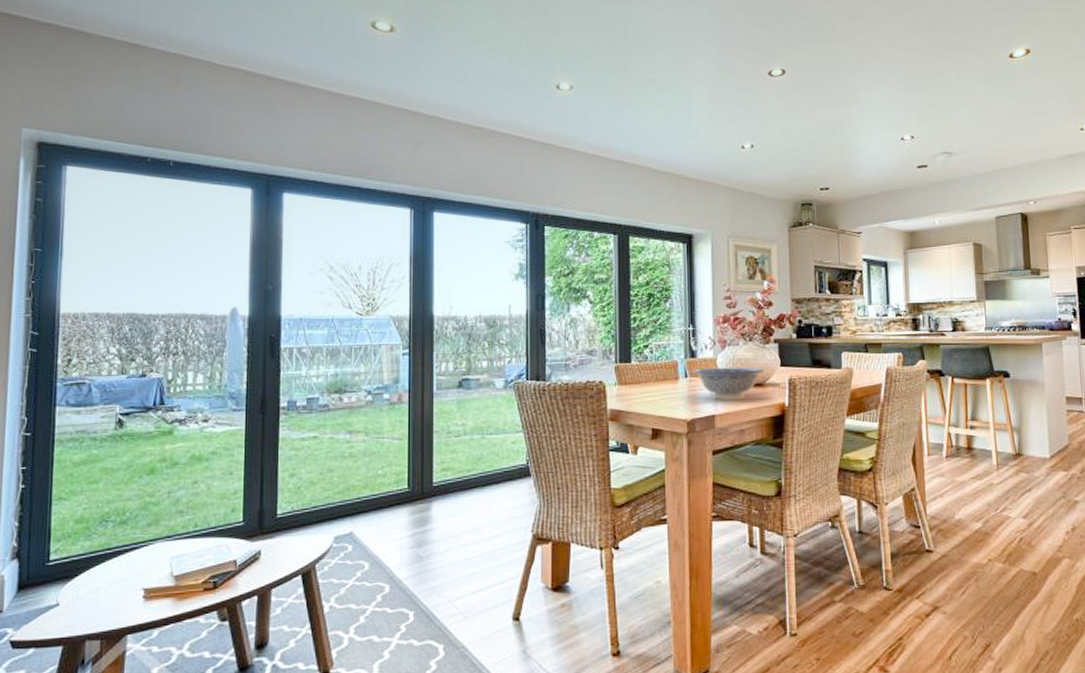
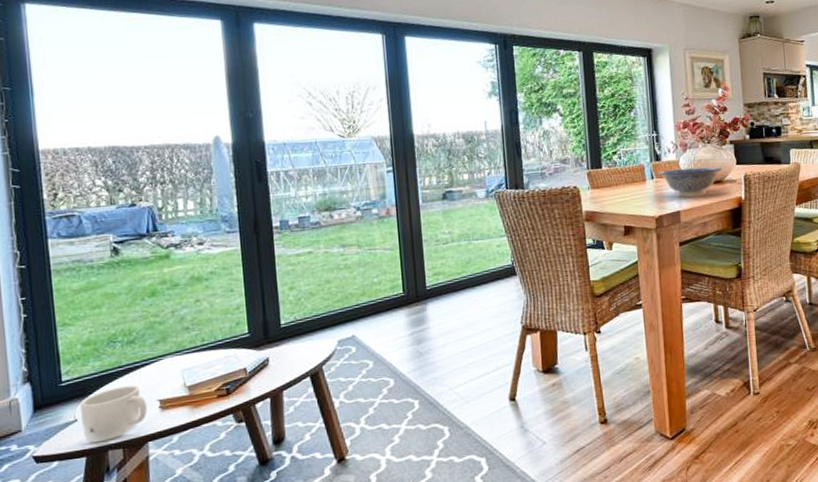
mug: none [63,570,131,631] -> present [80,385,147,443]

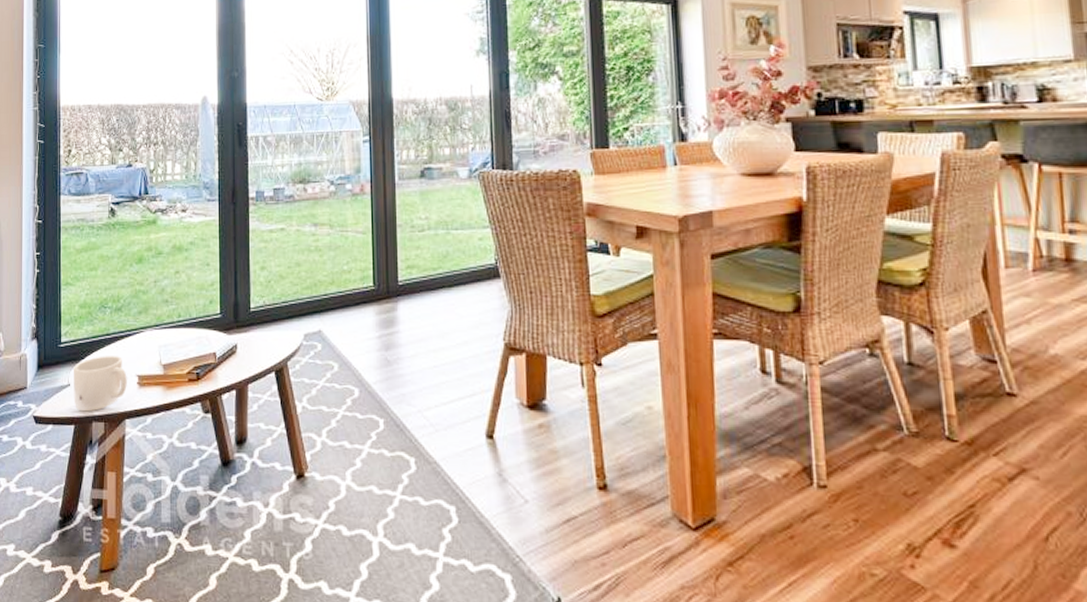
decorative bowl: present [658,166,723,197] -> none [683,152,775,192]

